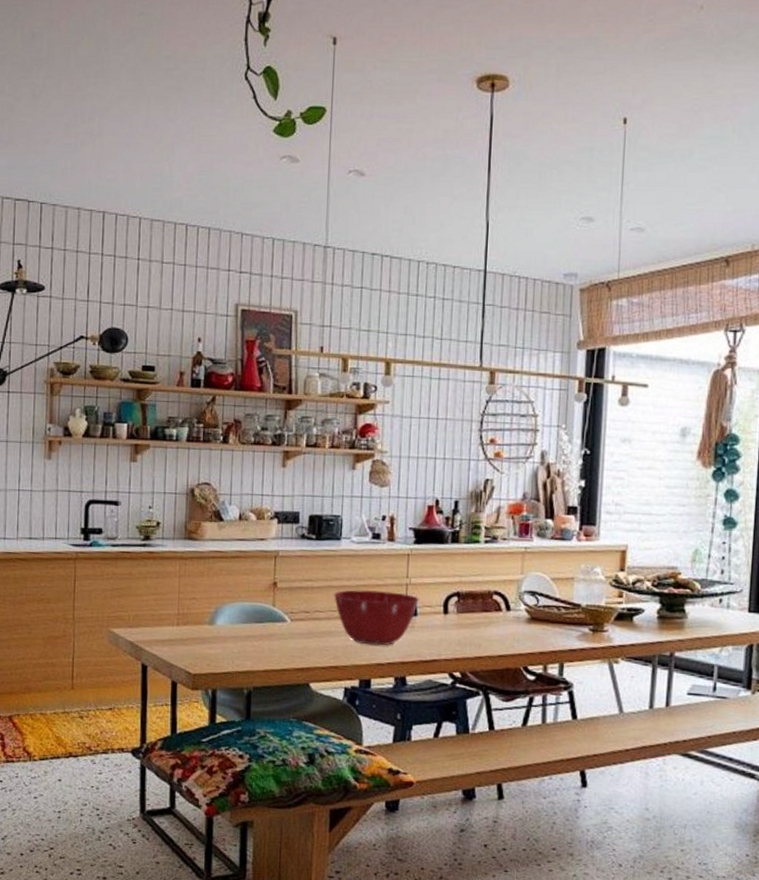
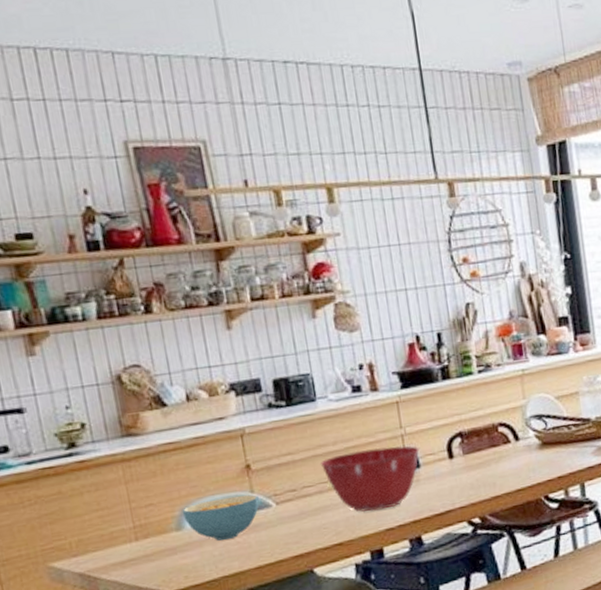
cereal bowl: none [216,605,278,641] -> present [182,494,259,541]

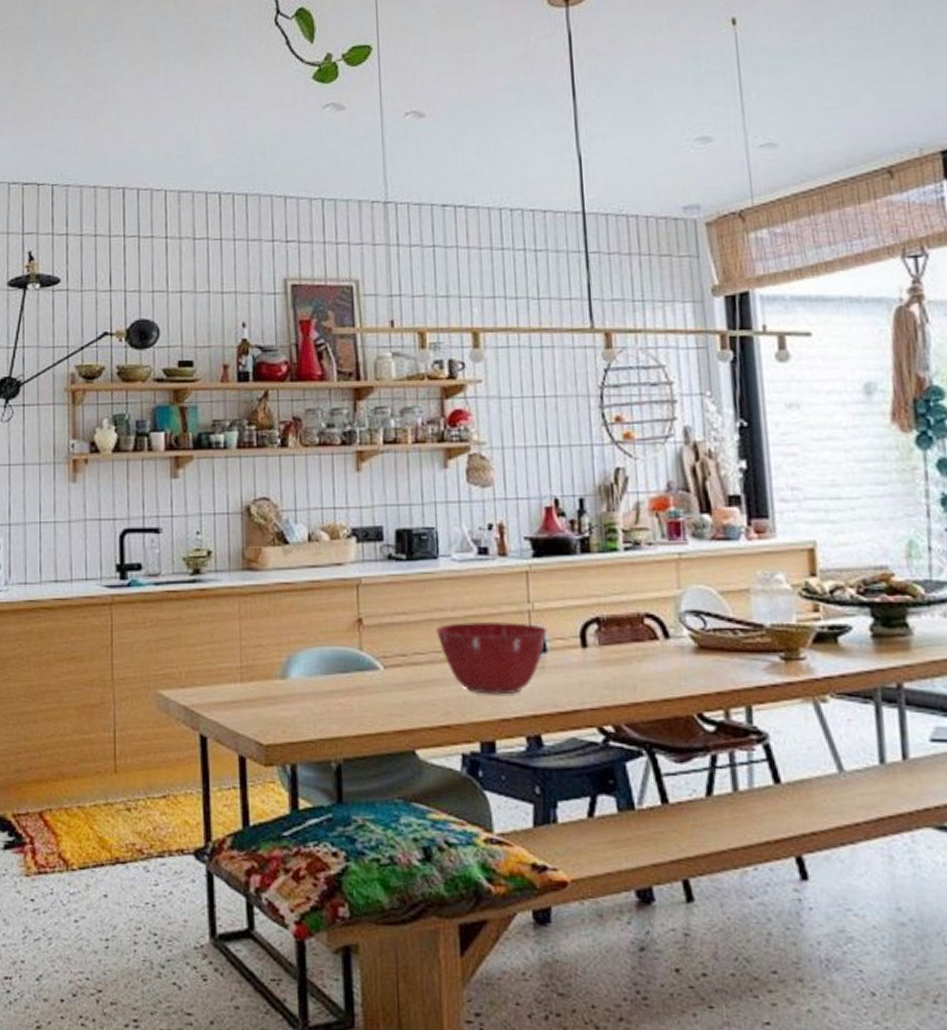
cereal bowl: present [182,494,259,541] -> none [288,651,367,698]

